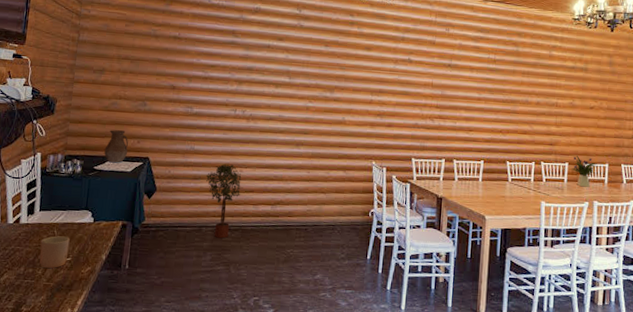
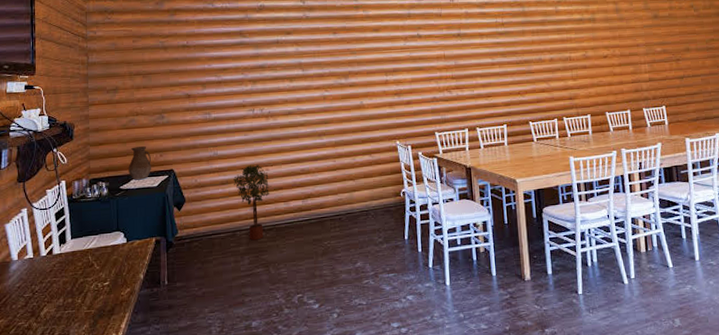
mug: present [39,236,70,269] -> none [76,261,106,296]
flower arrangement: present [570,155,597,187] -> none [593,106,619,137]

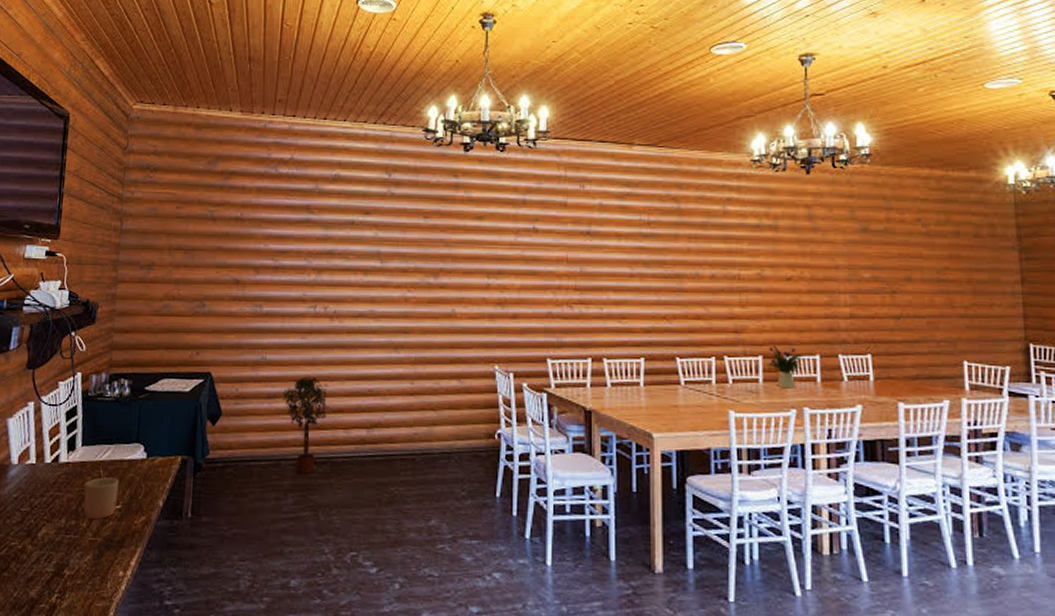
mug: none [76,261,106,296] -> present [83,477,119,520]
pitcher: present [128,146,151,180] -> none [156,339,185,382]
flower arrangement: none [593,106,619,137] -> present [766,345,804,389]

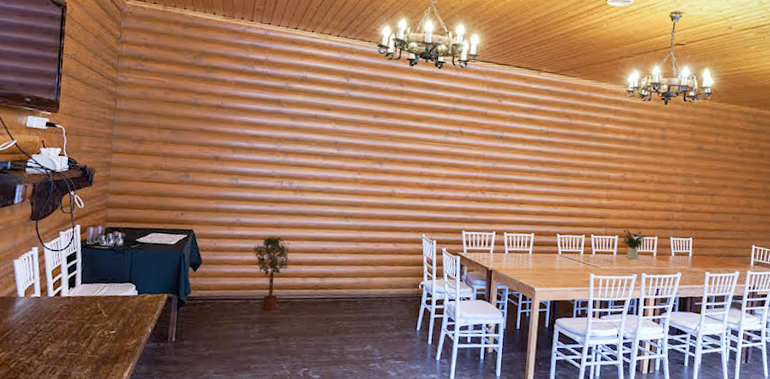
mug: present [83,477,119,520] -> none [82,309,114,342]

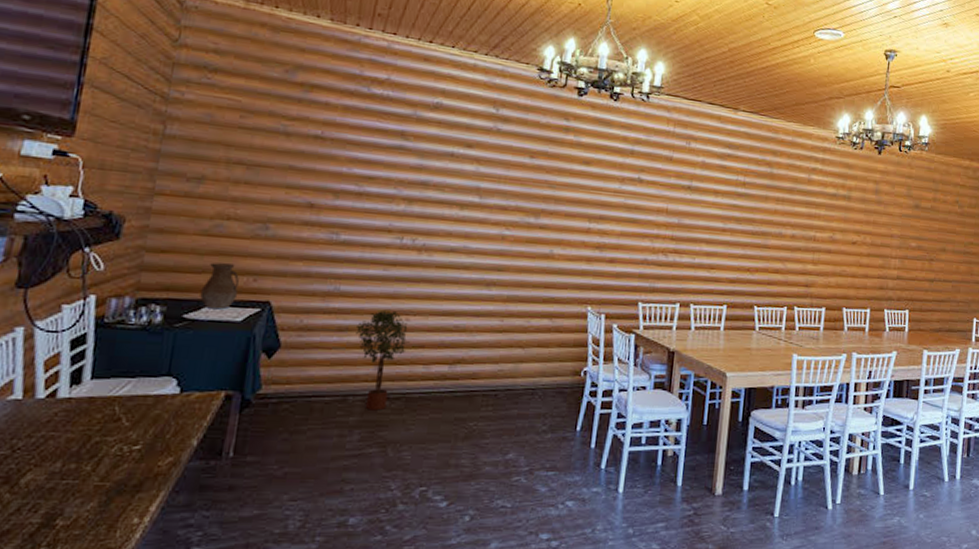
pitcher: none [146,201,171,236] -> present [200,262,239,310]
flower arrangement: present [620,228,647,260] -> none [827,299,858,337]

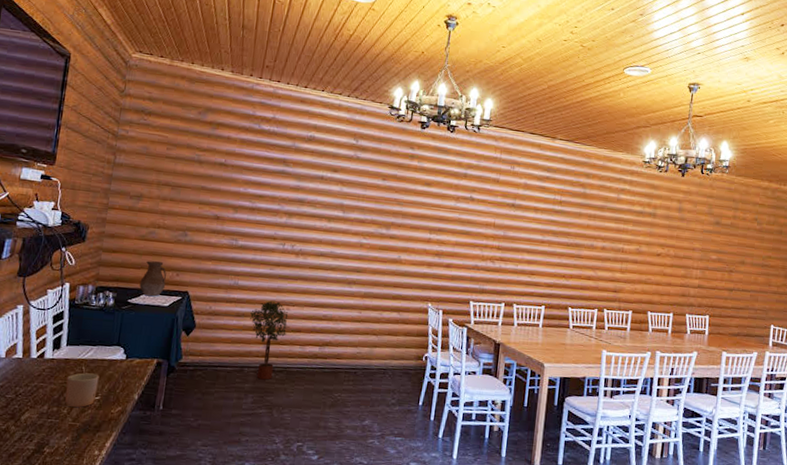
mug: none [88,414,141,463] -> present [65,372,99,408]

